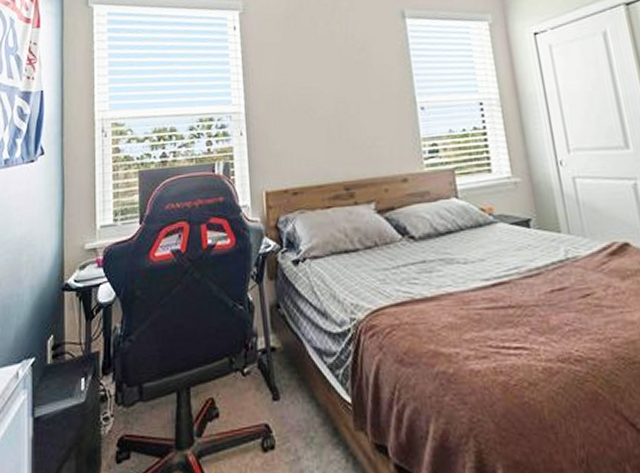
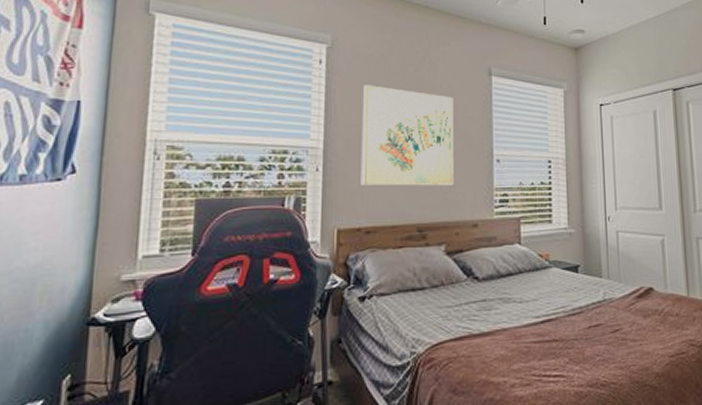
wall art: none [277,44,377,146] -> present [360,85,454,186]

